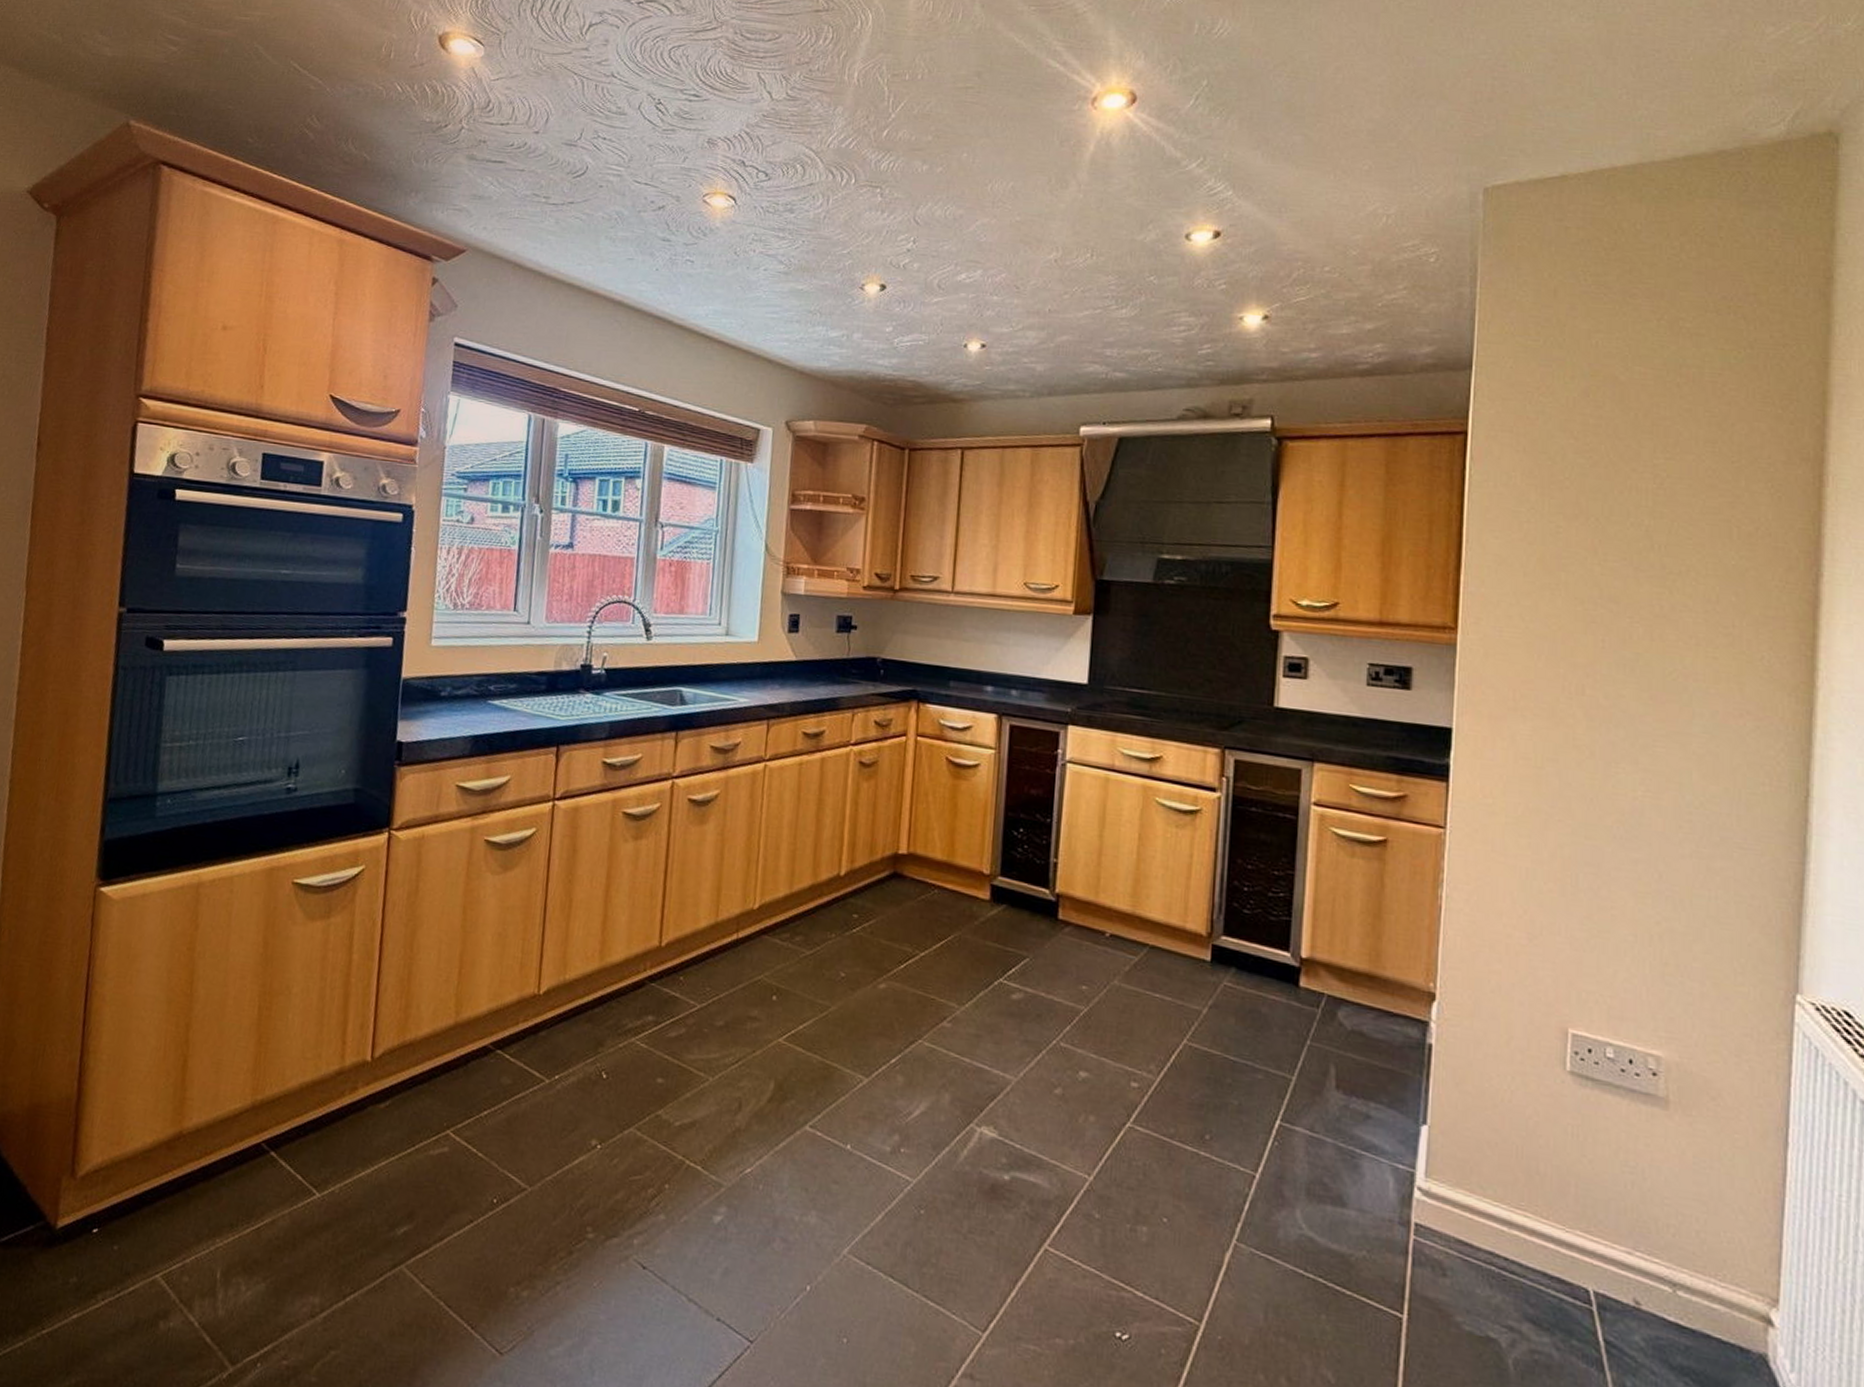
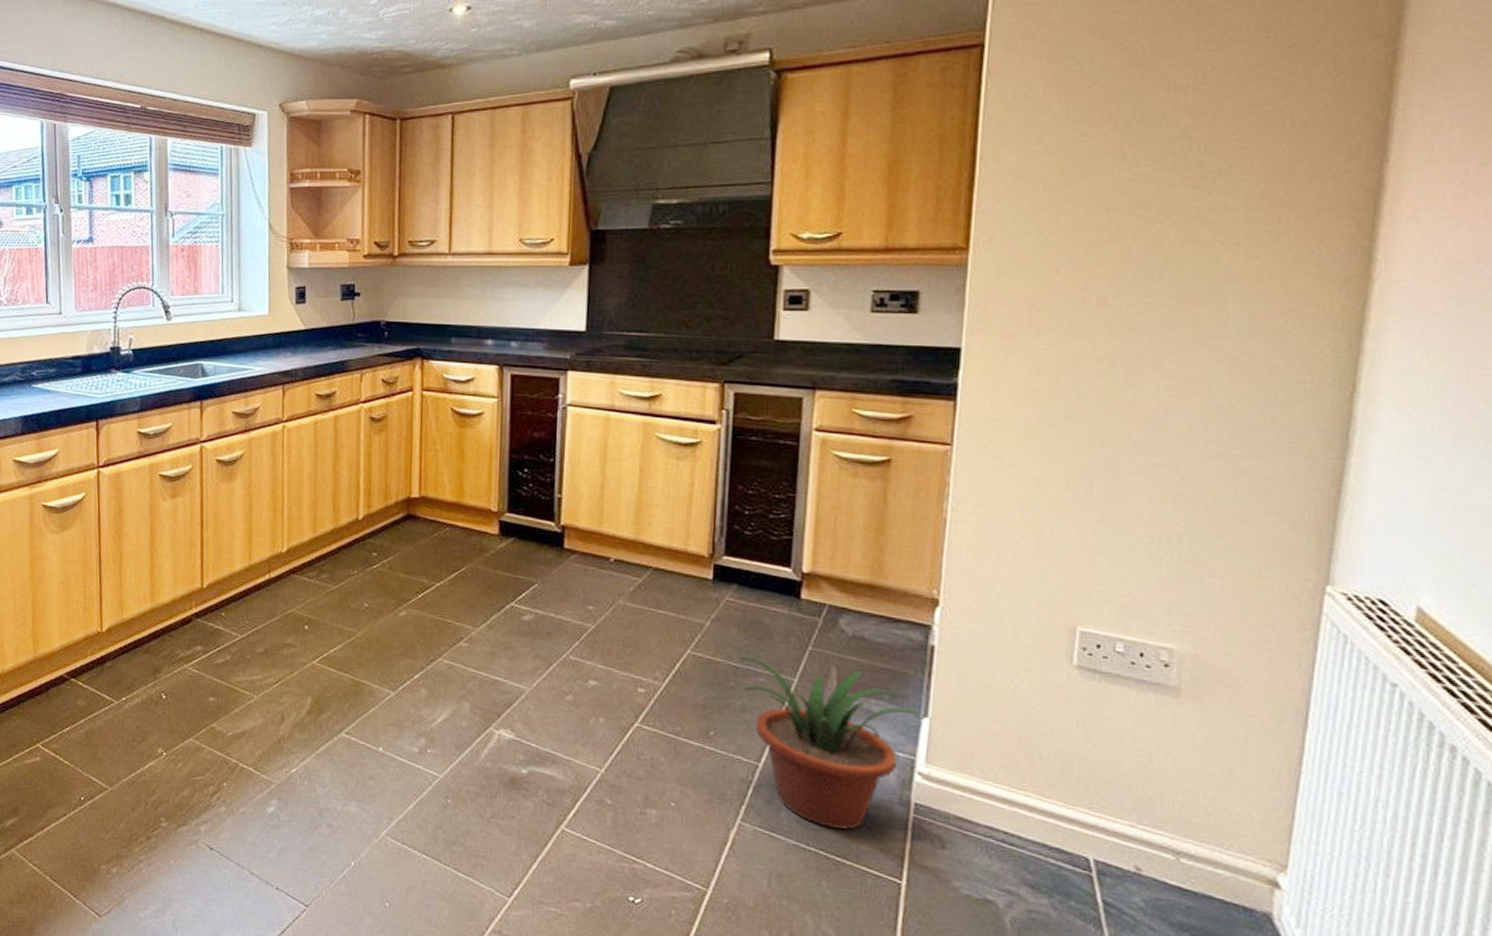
potted plant: none [1237,1049,1417,1254] -> present [739,656,918,830]

